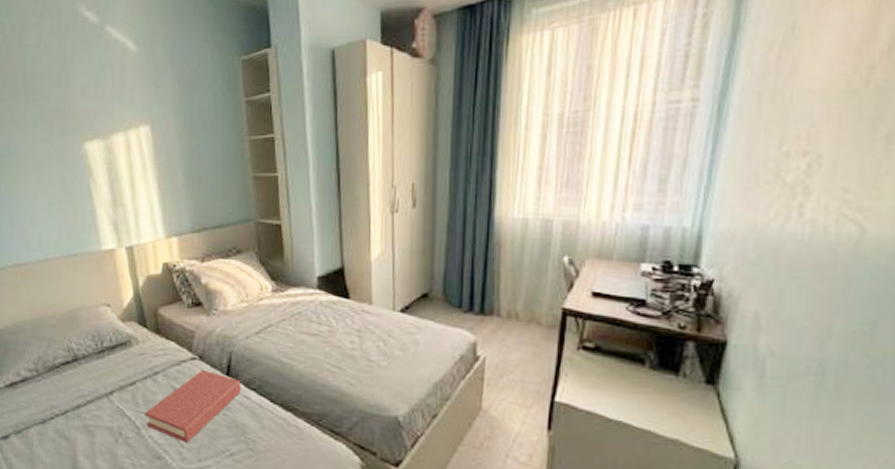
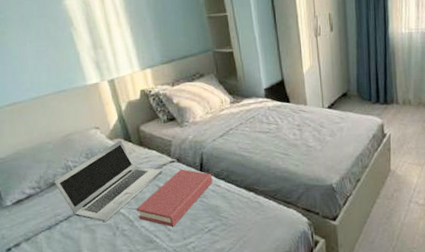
laptop: none [53,323,181,425] -> present [54,140,163,223]

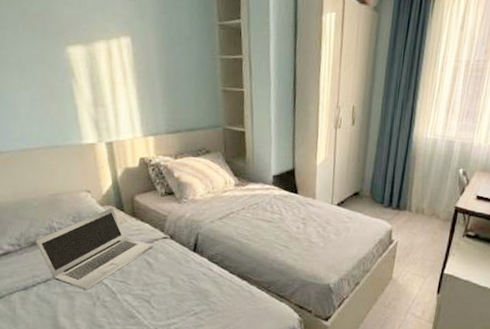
hardback book: present [136,169,213,227] -> none [120,246,205,305]

